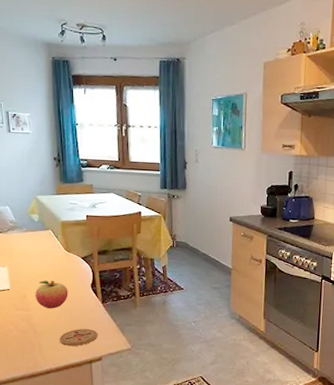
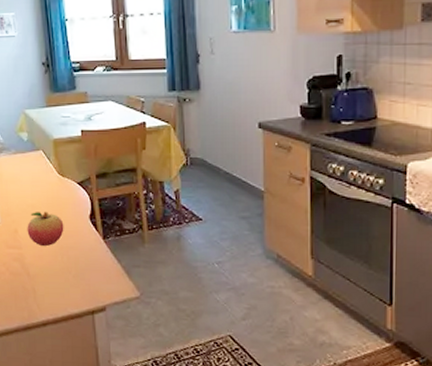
coaster: present [59,329,98,346] -> none [55,271,100,292]

